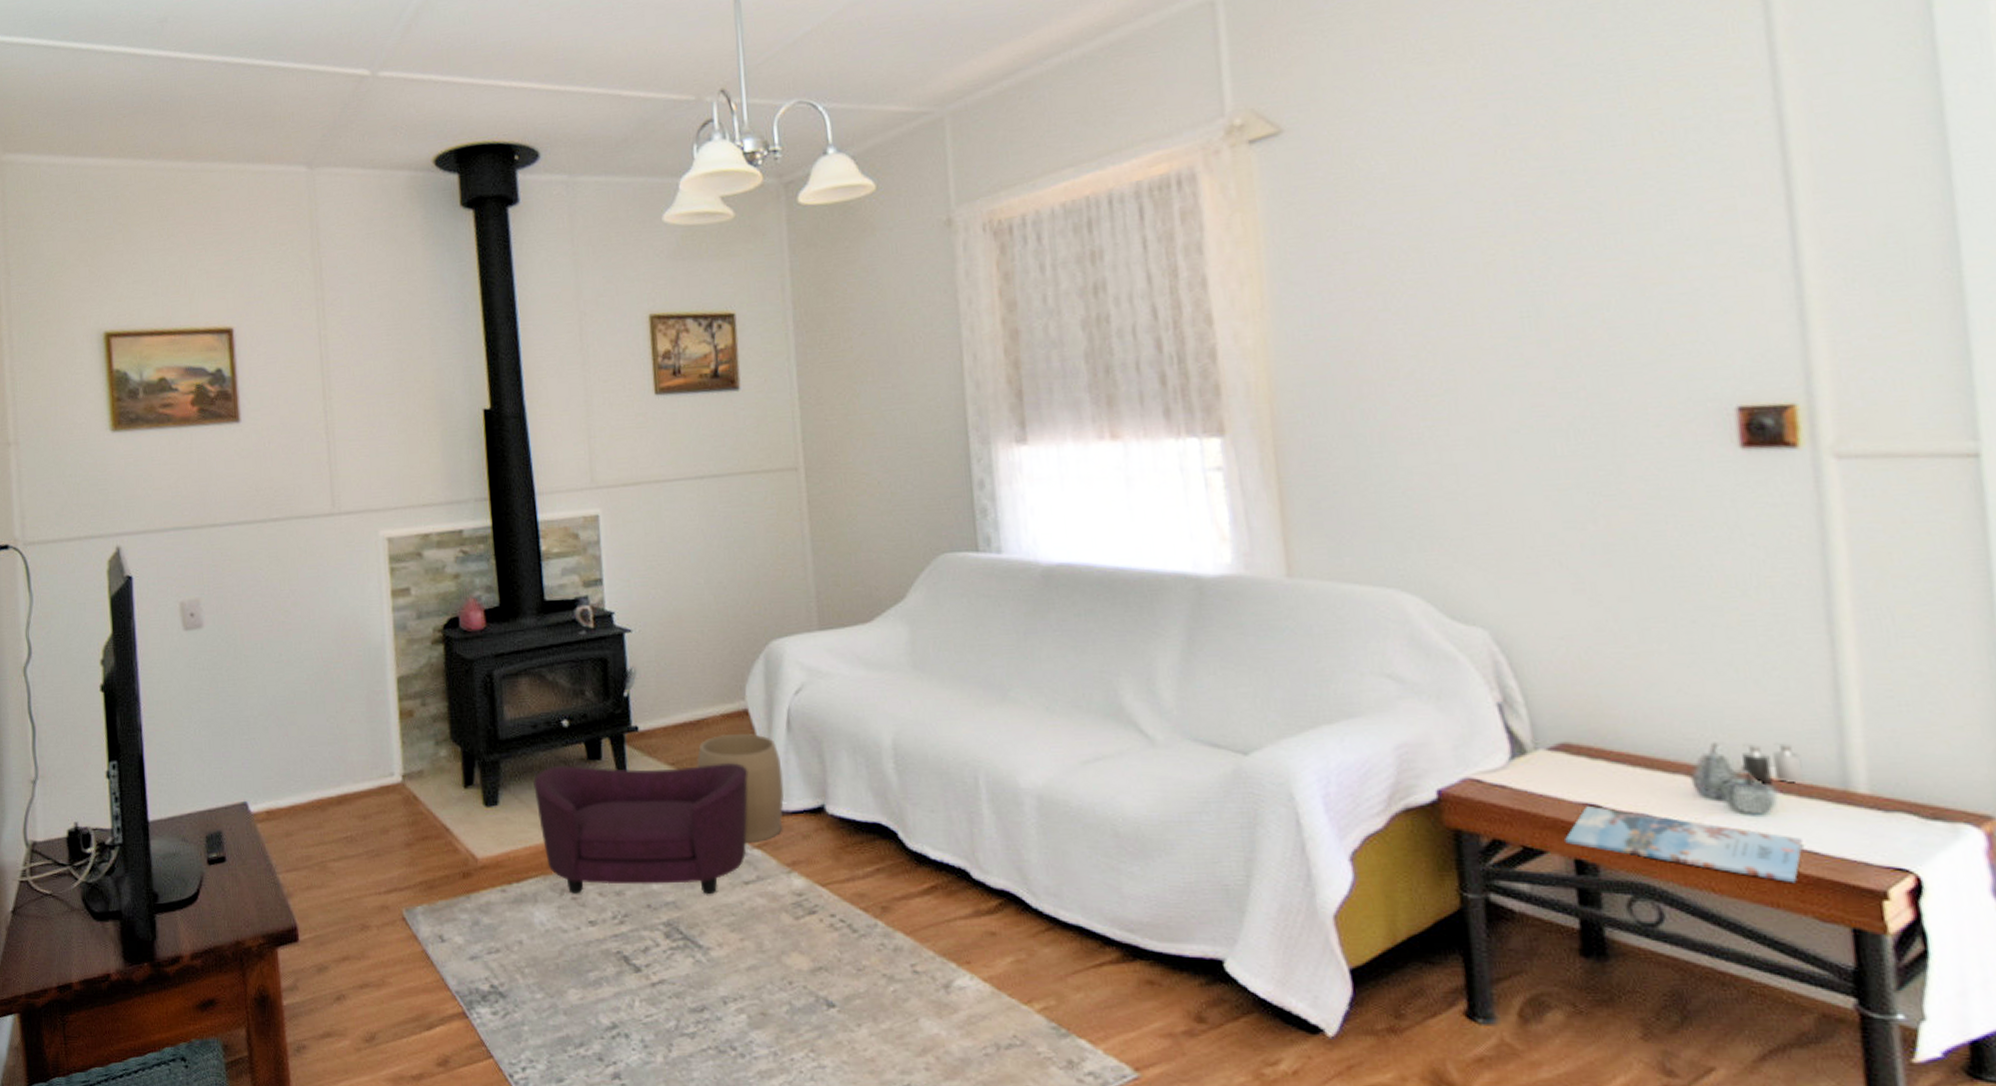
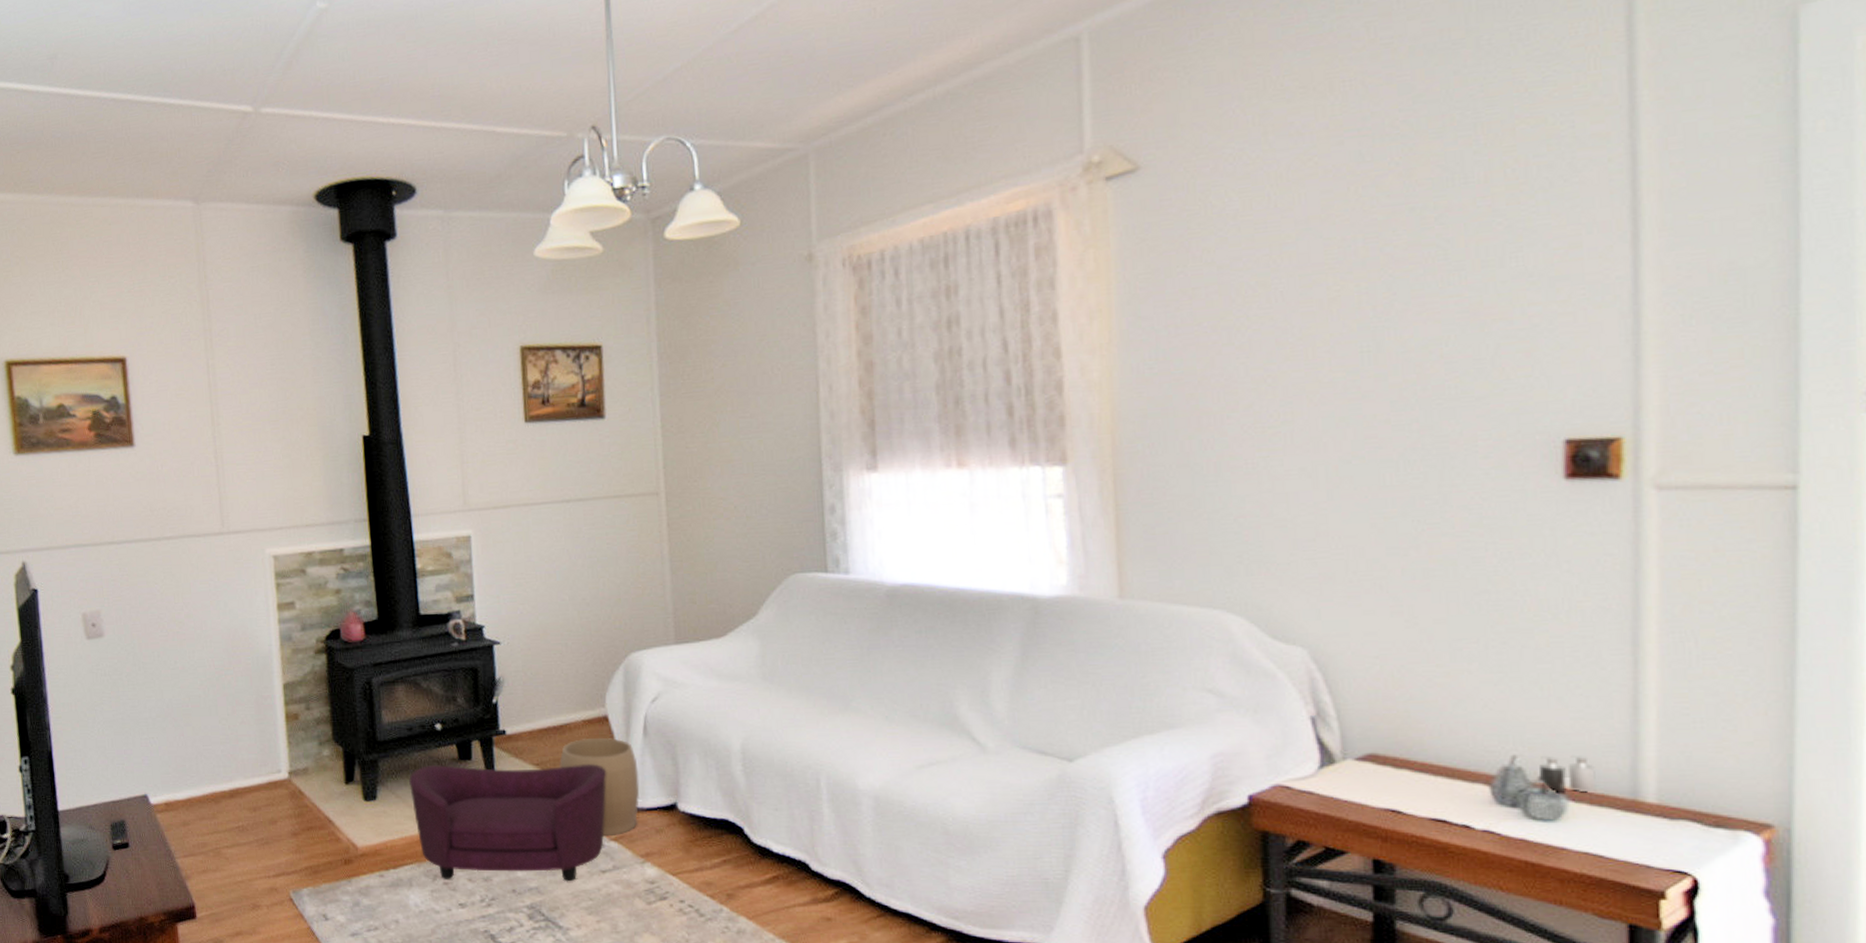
magazine: present [1565,806,1803,884] -> none [1365,812,1589,883]

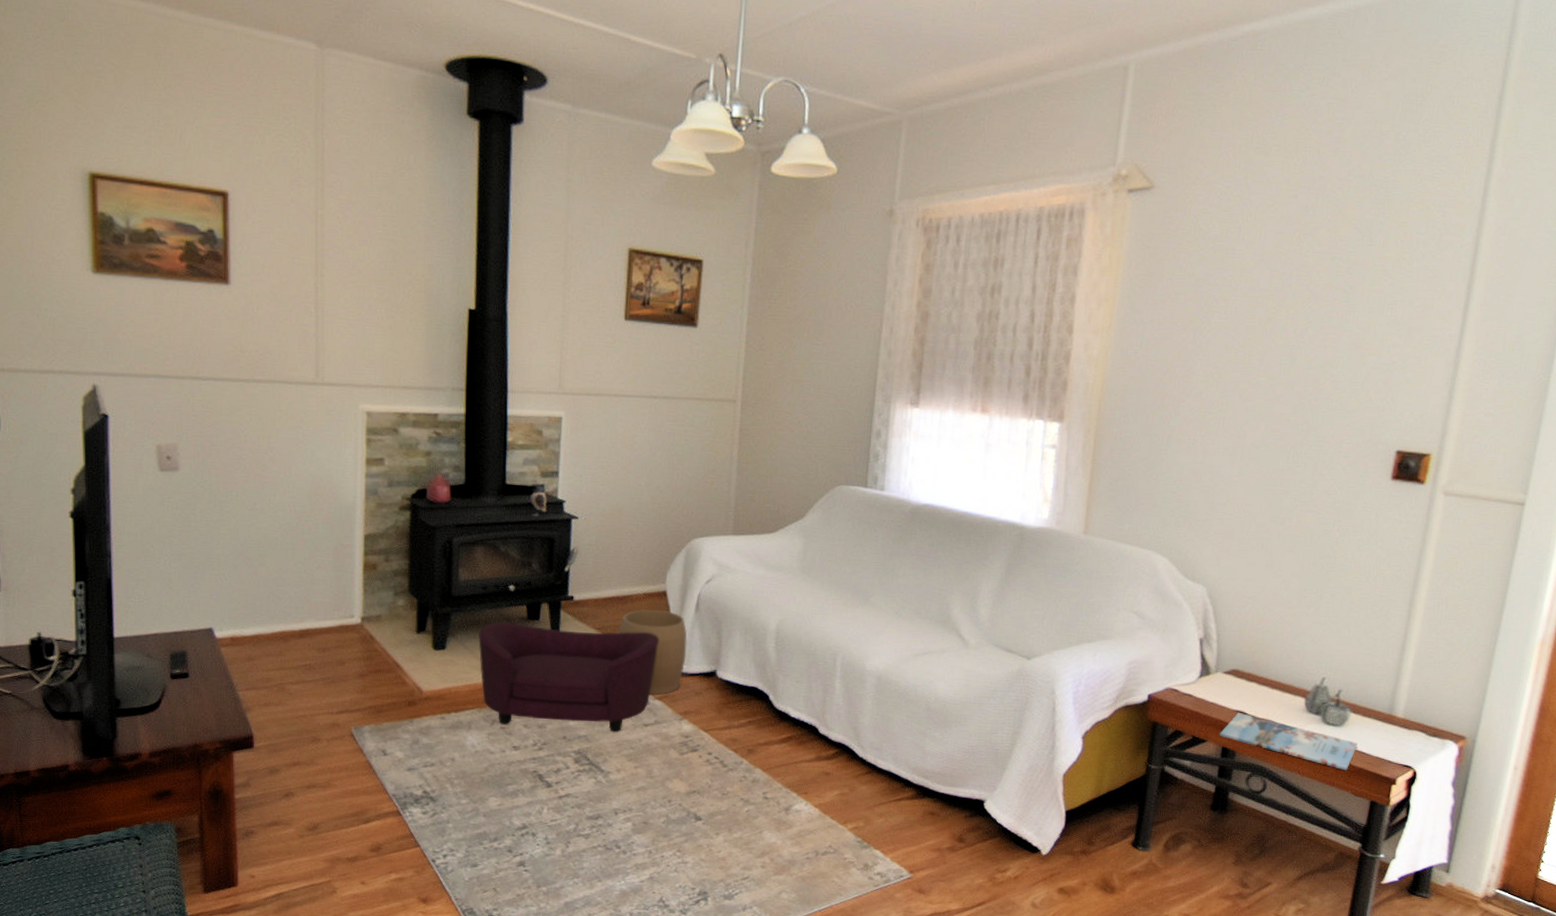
magazine: none [1365,812,1589,883] -> present [1219,713,1358,771]
candle: present [1538,754,1597,793] -> none [1335,679,1371,708]

